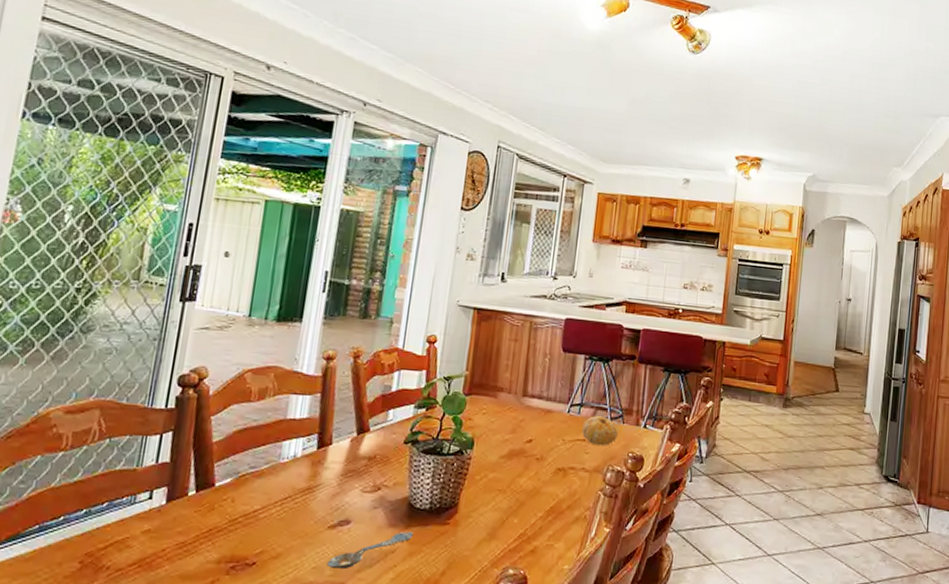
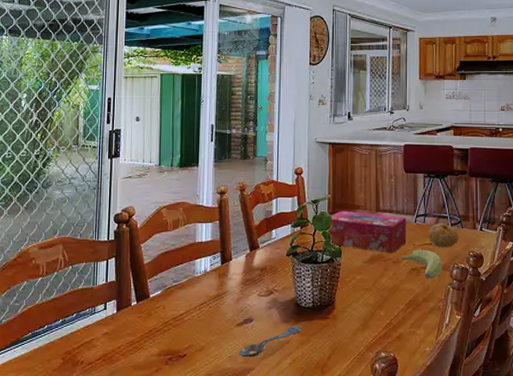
tissue box: none [460,392,559,449] -> present [328,210,407,254]
banana: none [546,445,595,482] -> present [401,249,442,279]

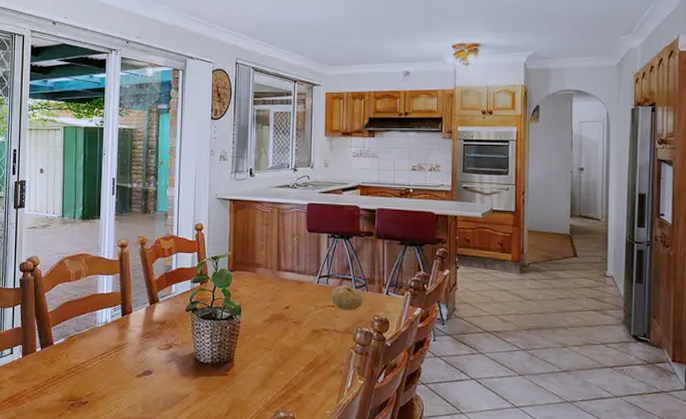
spoon: present [239,325,302,358] -> none [139,380,200,409]
tissue box: present [328,210,407,254] -> none [228,268,309,314]
banana: present [401,249,442,279] -> none [302,311,345,341]

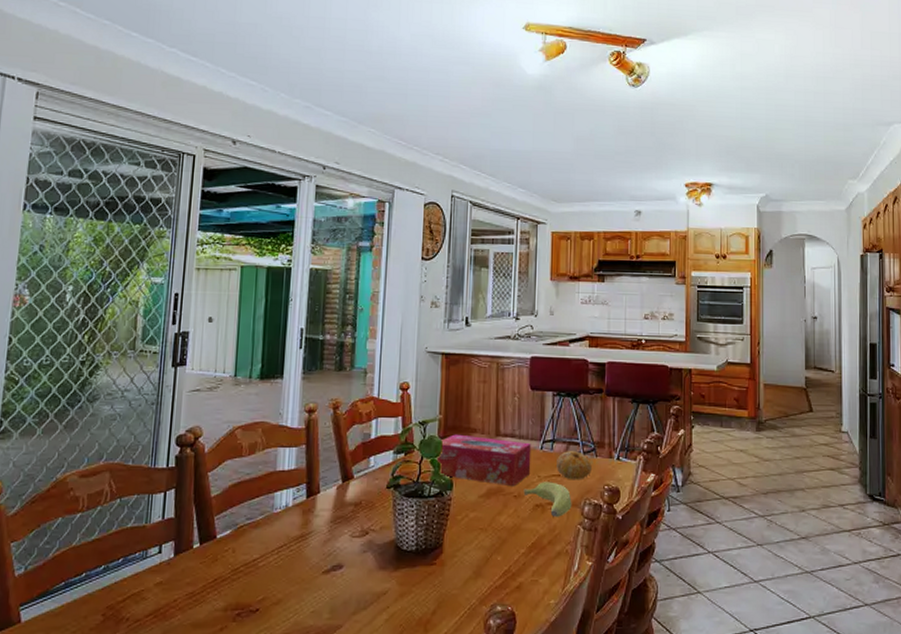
tissue box: none [228,268,309,314] -> present [438,434,532,487]
banana: none [302,311,345,341] -> present [523,481,572,517]

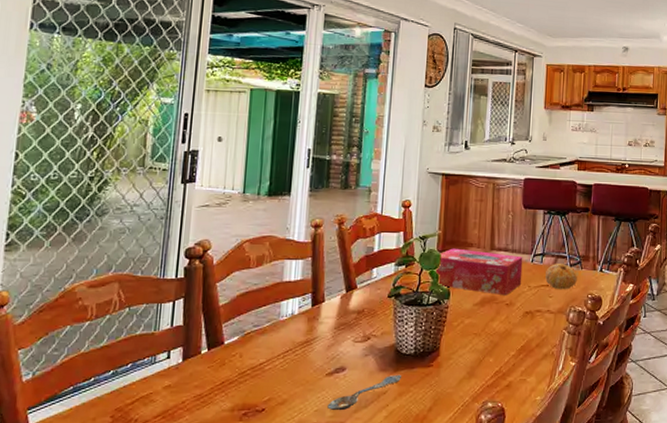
spoon: none [324,573,402,613] -> present [327,374,401,411]
banana: present [523,481,572,517] -> none [515,291,559,323]

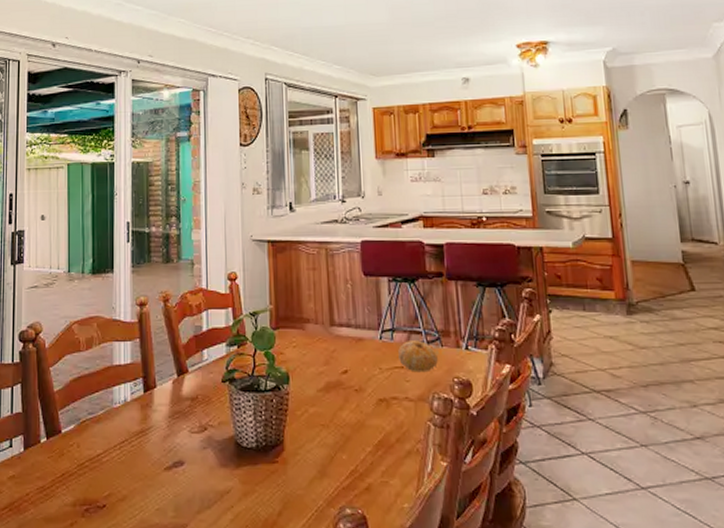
spoon: present [327,374,401,411] -> none [169,471,244,511]
tissue box: present [436,248,523,296] -> none [272,325,371,380]

